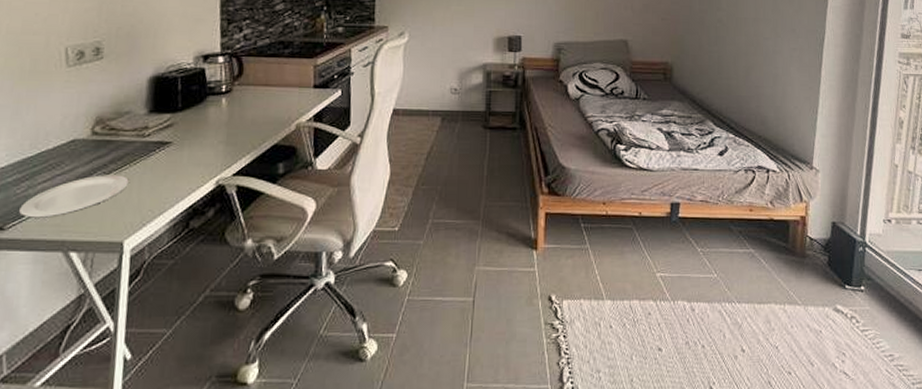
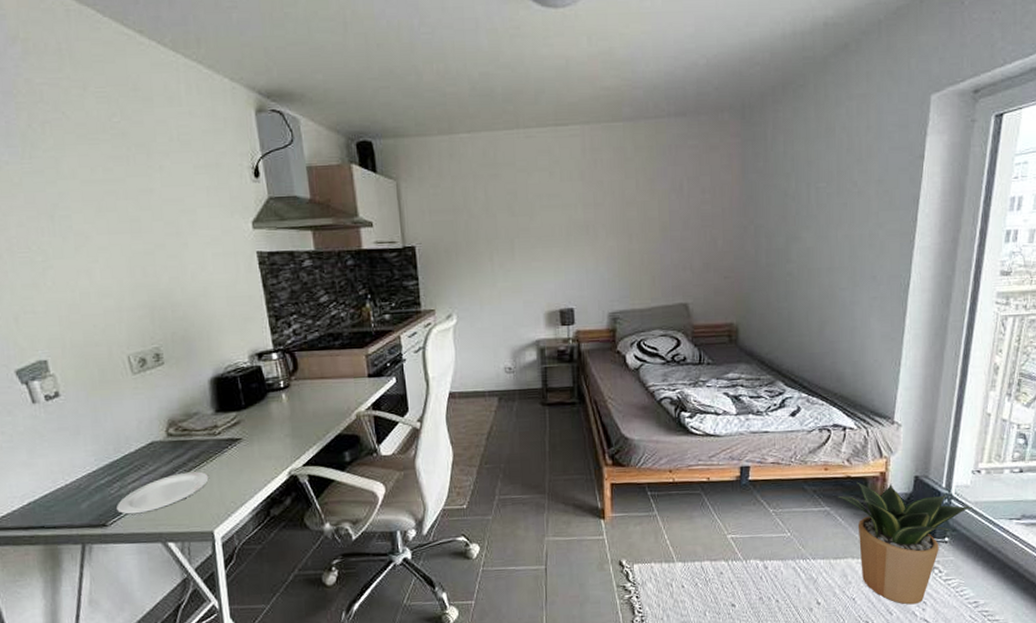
potted plant: none [762,224,885,356] -> present [838,481,972,605]

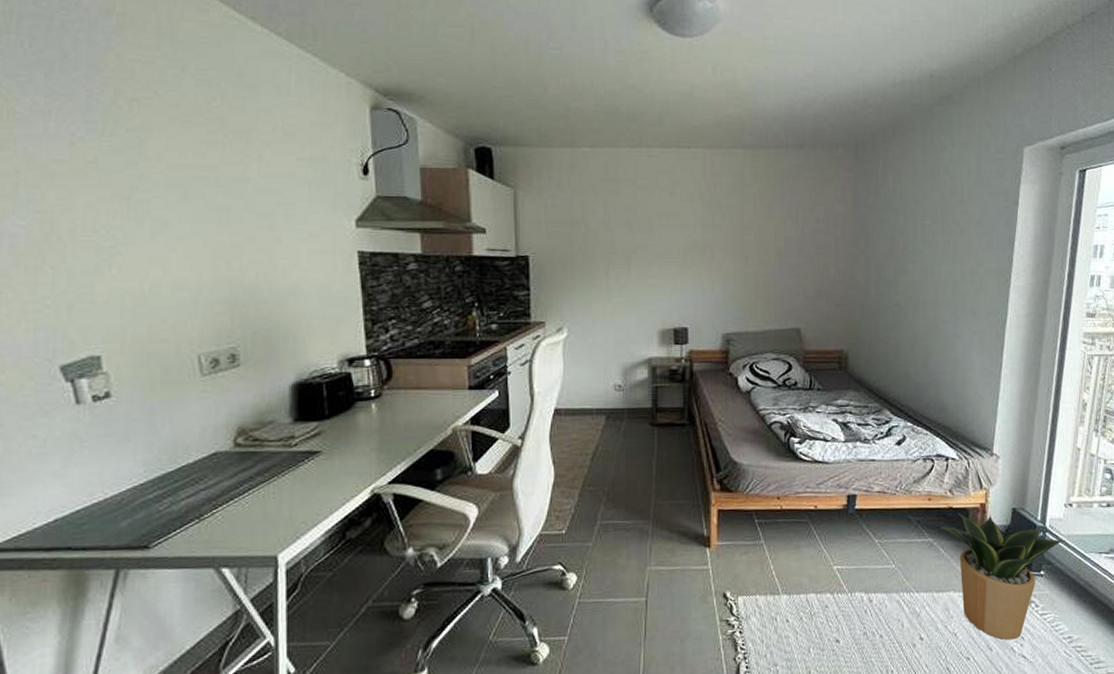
plate: present [117,471,209,515] -> none [164,487,278,535]

